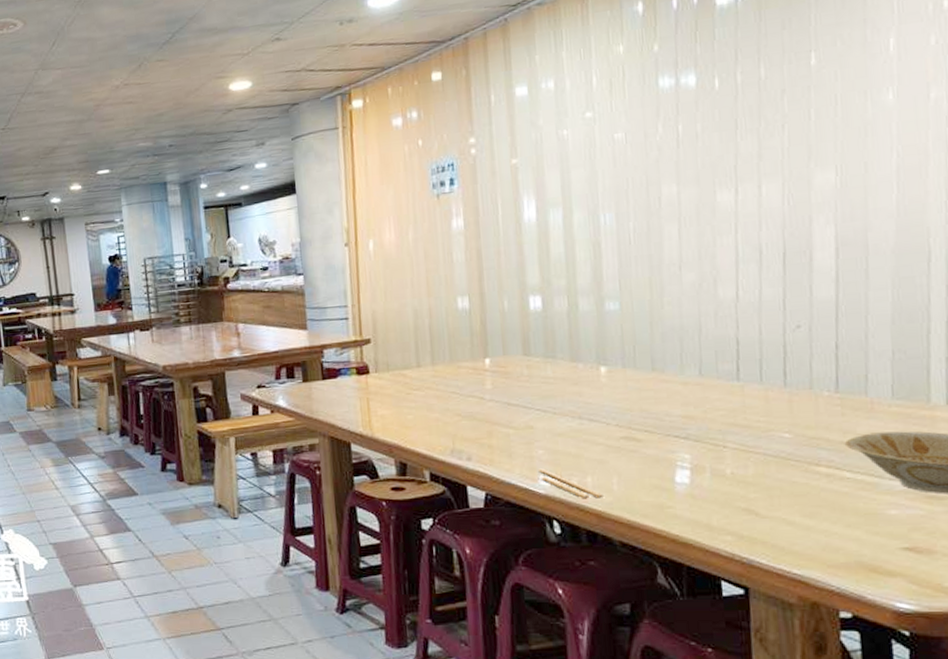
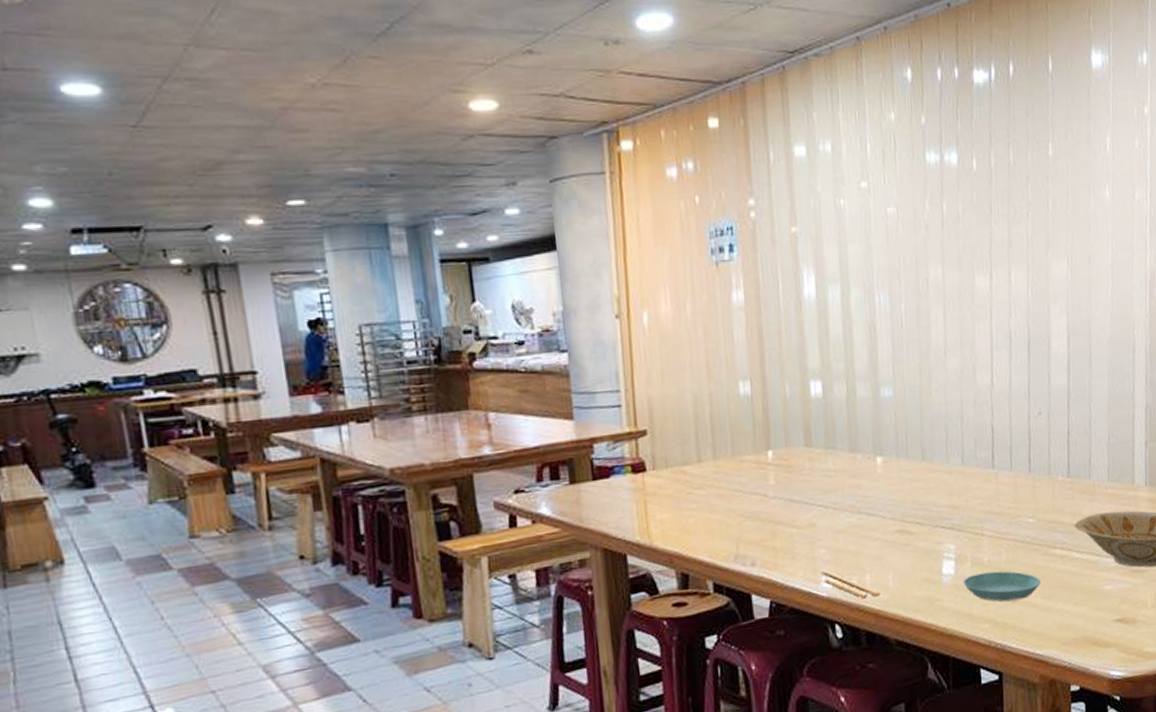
saucer: none [701,484,799,516] -> present [963,571,1041,602]

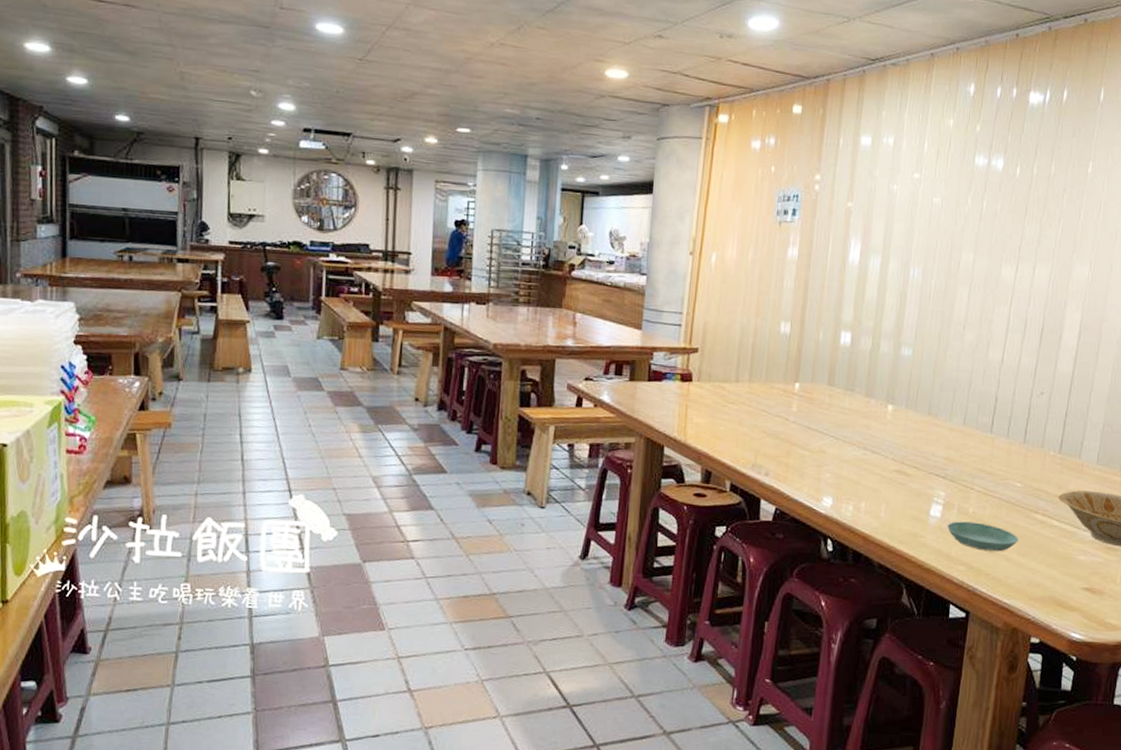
chopsticks: present [821,569,881,599] -> none [823,490,872,523]

